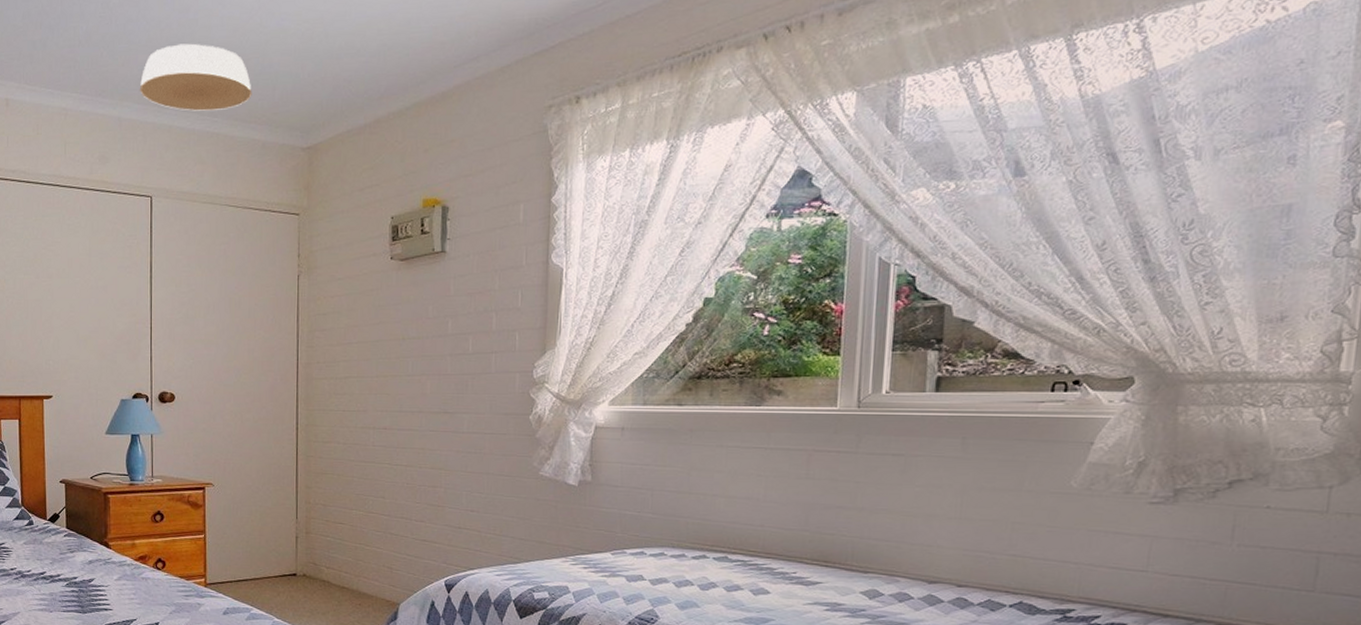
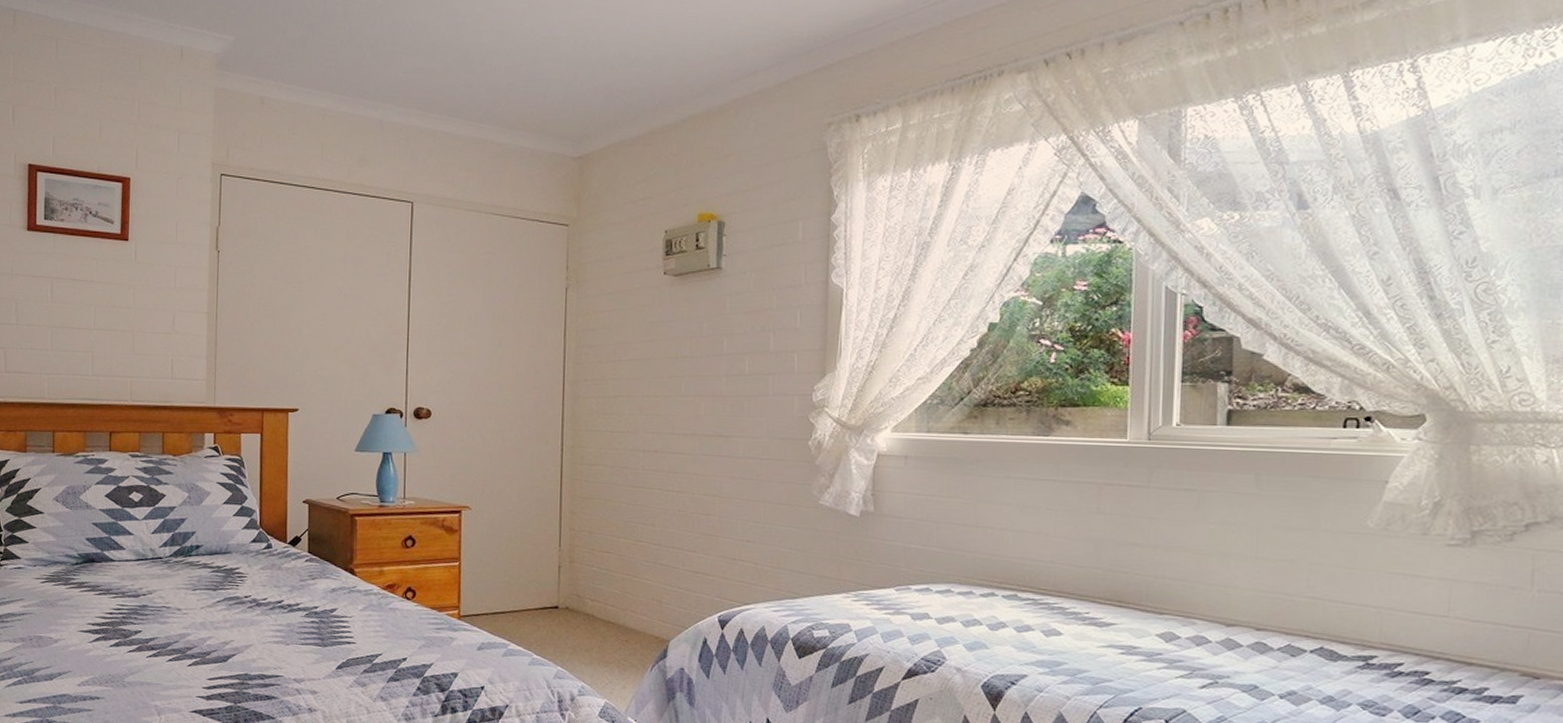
ceiling light: present [139,43,252,111] -> none [403,47,522,116]

